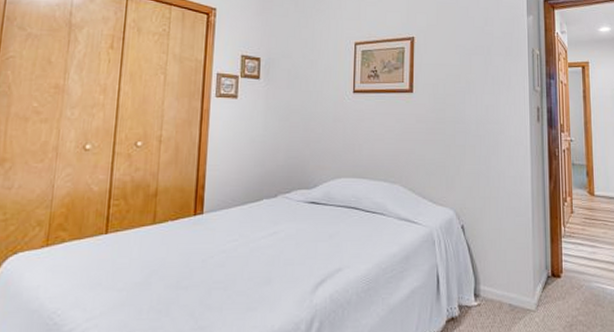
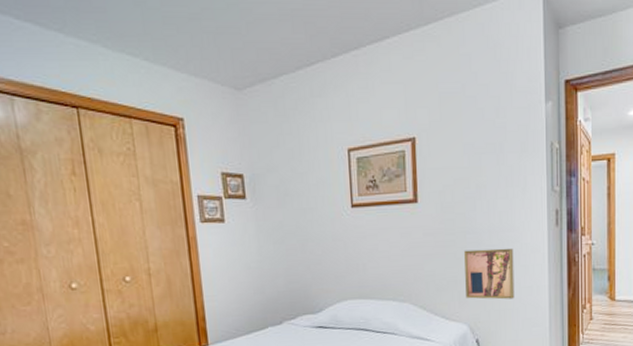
wall art: none [453,138,499,188] -> present [464,248,515,300]

